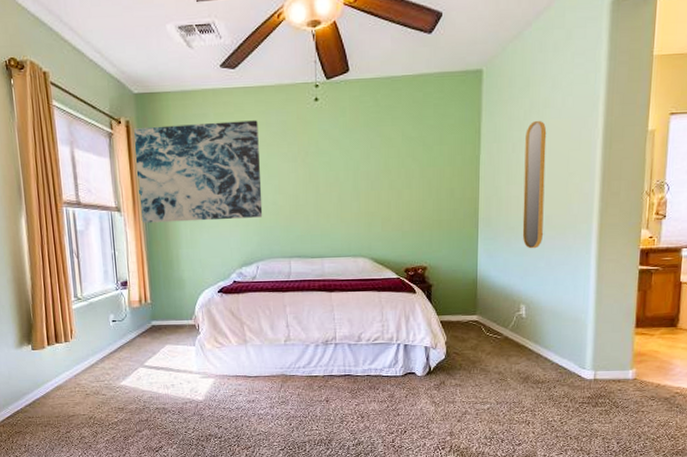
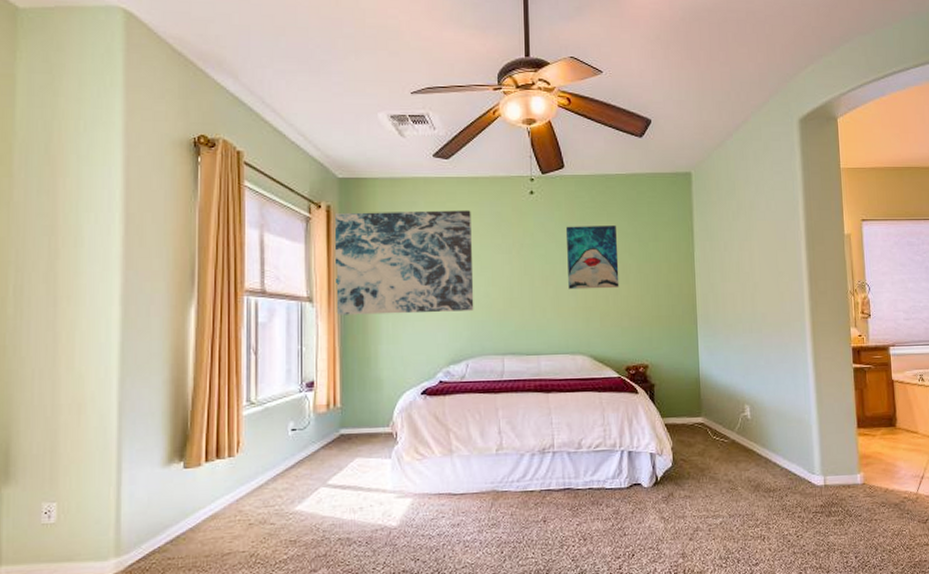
wall art: none [349,130,402,196] -> present [565,226,619,290]
home mirror: present [522,121,547,249] -> none [735,222,761,347]

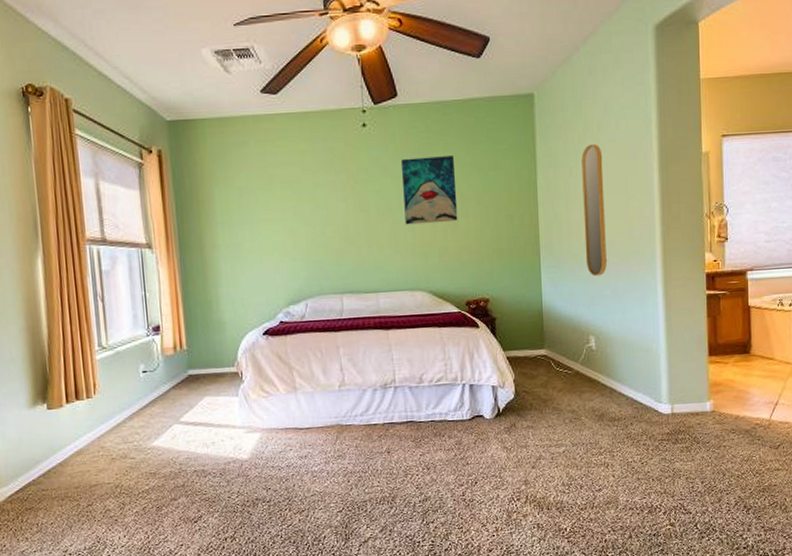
wall art: present [336,210,474,315] -> none [167,147,311,261]
home mirror: none [735,222,761,347] -> present [581,145,608,277]

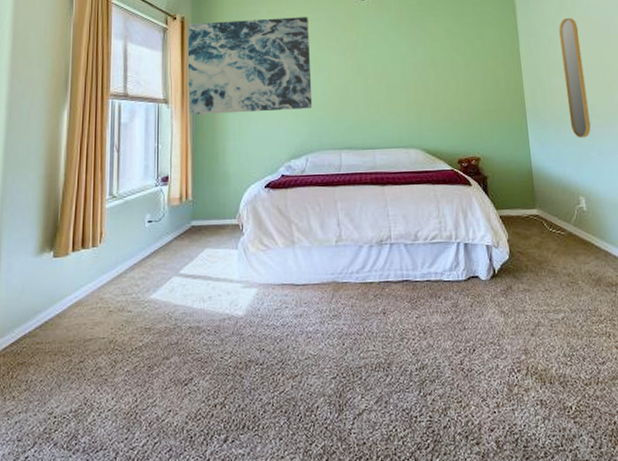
wall art: none [167,147,311,261] -> present [189,17,313,115]
wall art: present [400,156,458,225] -> none [395,26,449,87]

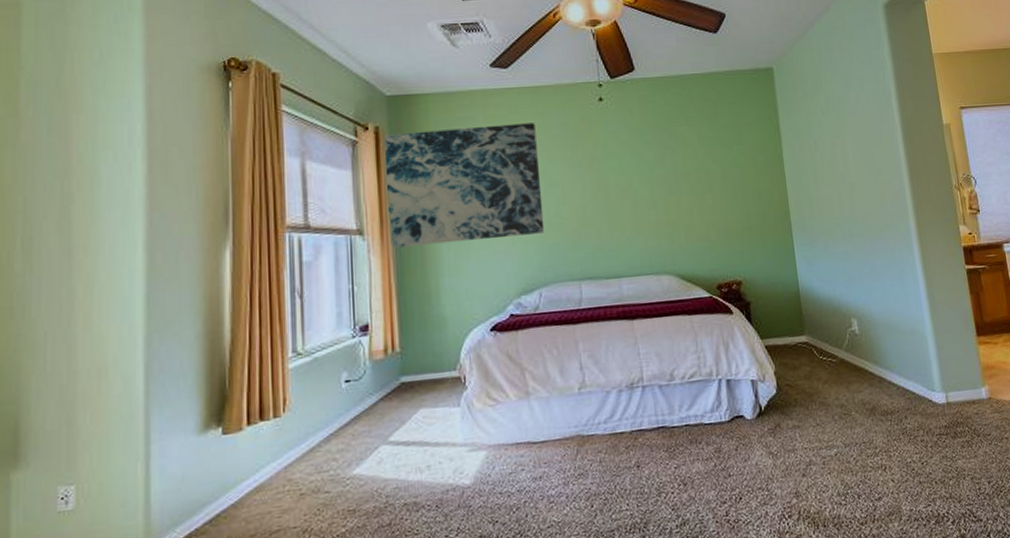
home mirror: present [559,18,591,138] -> none [825,117,862,254]

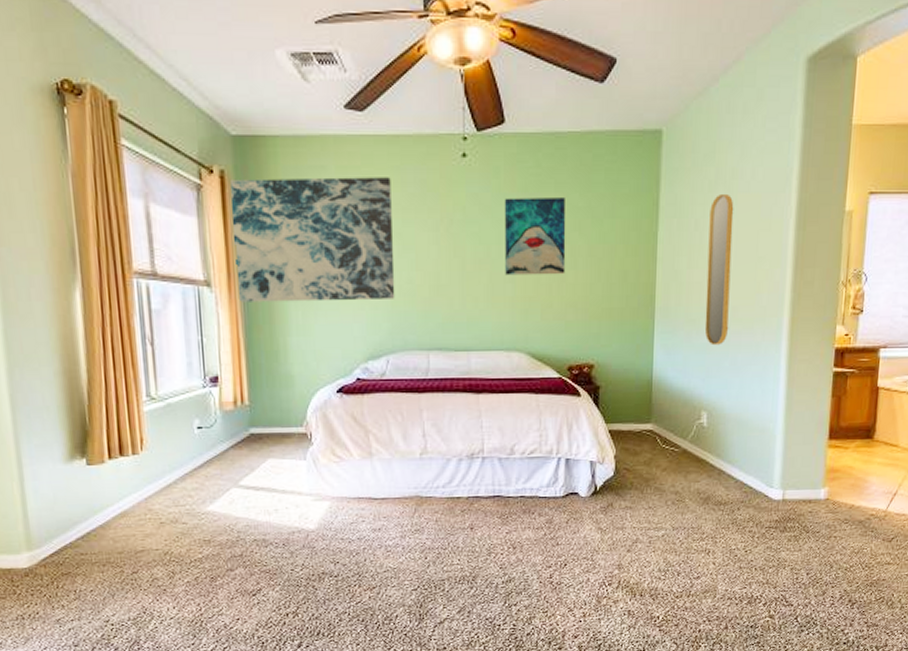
wall art: none [640,130,704,203] -> present [504,198,566,276]
home mirror: none [825,117,862,254] -> present [704,195,734,346]

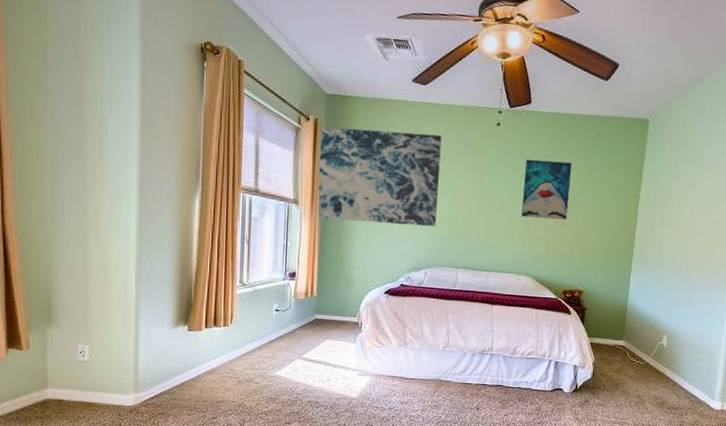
home mirror: present [704,195,734,346] -> none [670,171,699,286]

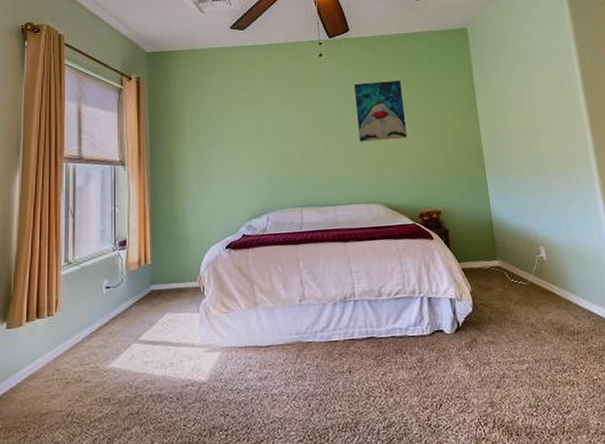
wall art: present [319,127,442,227] -> none [145,74,273,177]

